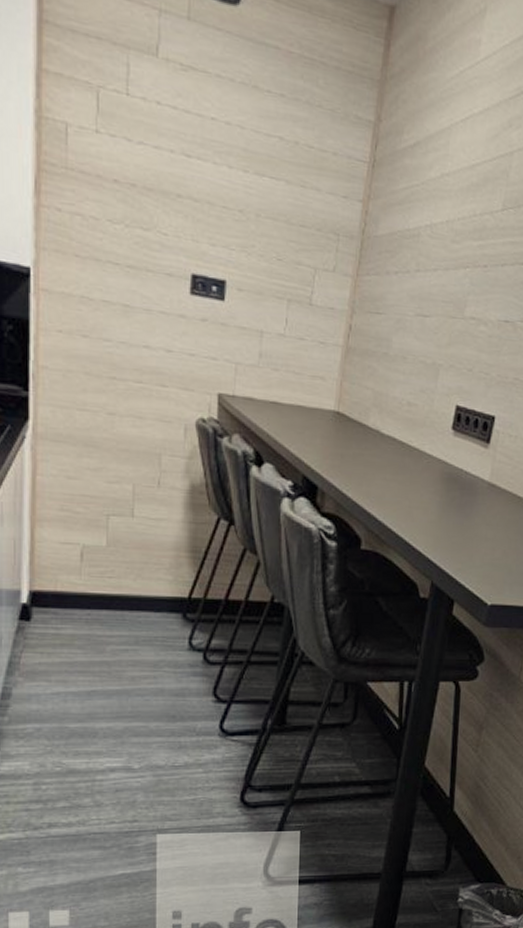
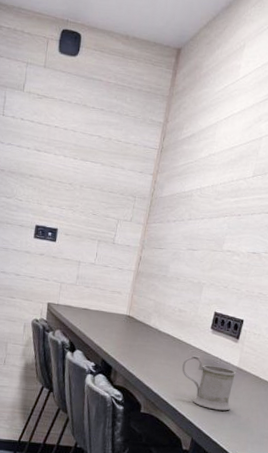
mug: none [415,467,488,543] -> present [182,355,236,411]

